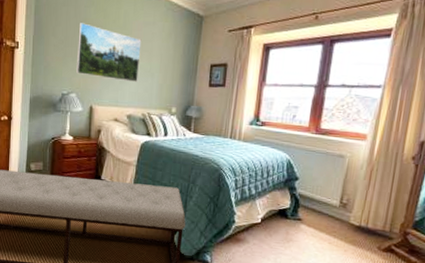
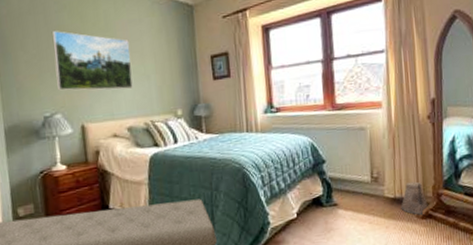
watering can: none [363,215,393,247] -> present [401,181,430,215]

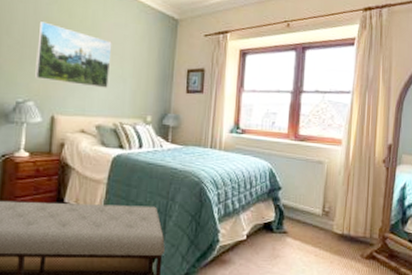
watering can: present [401,181,430,215] -> none [347,221,374,255]

